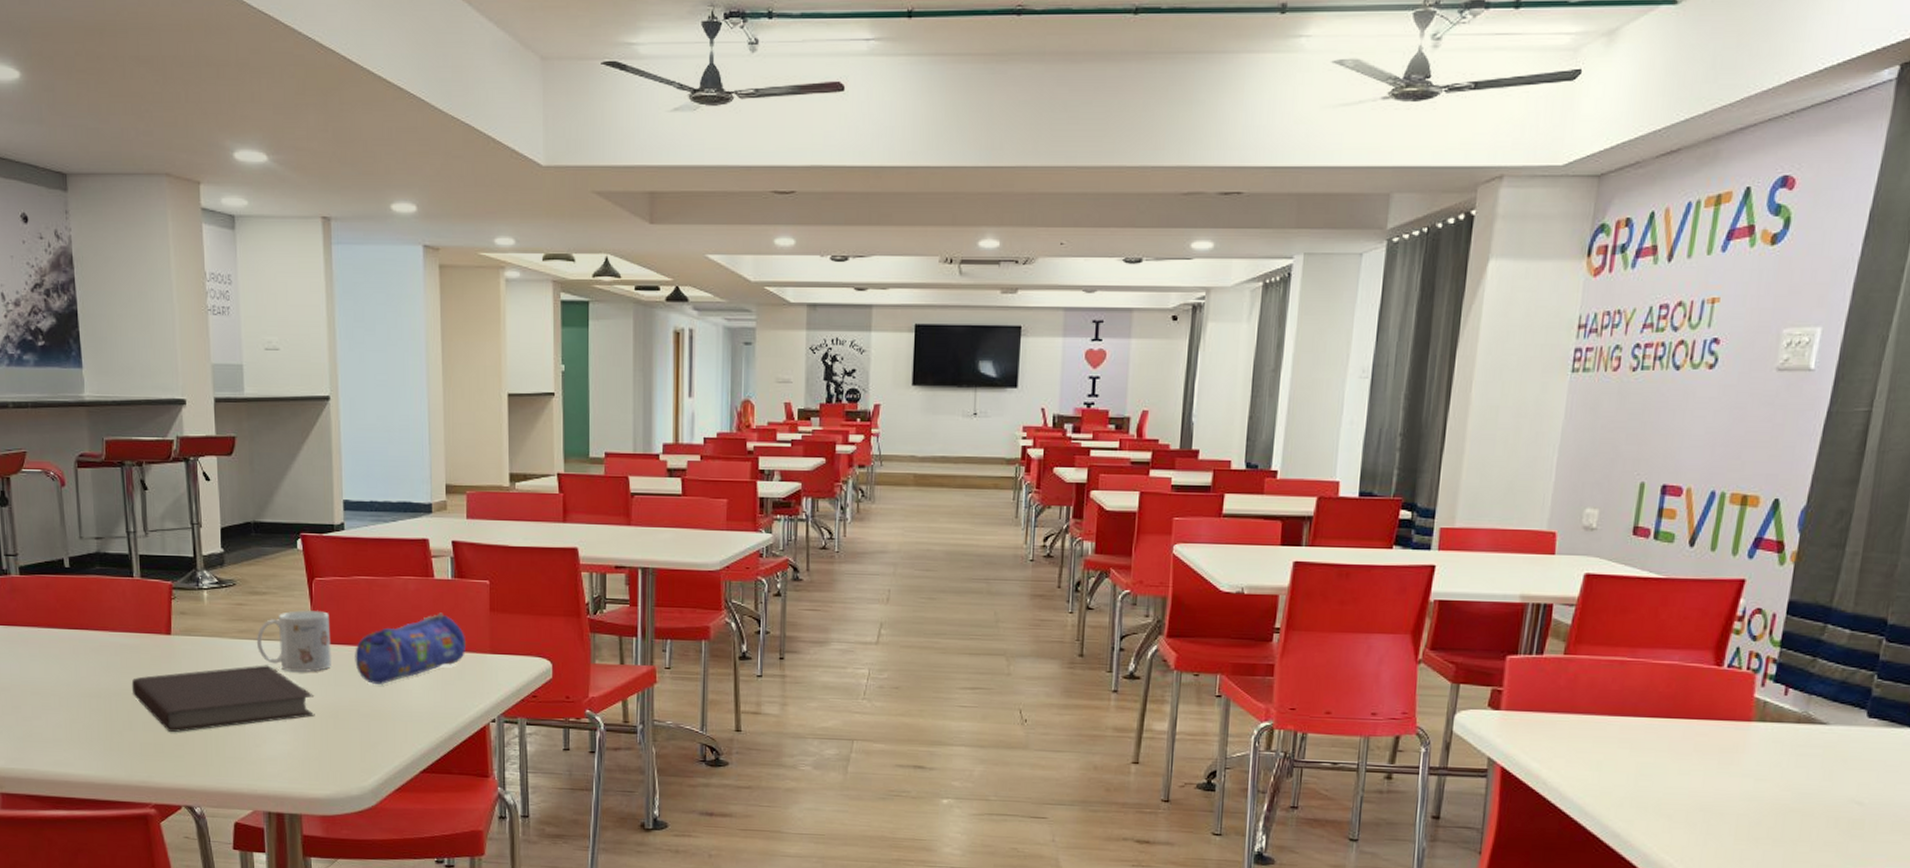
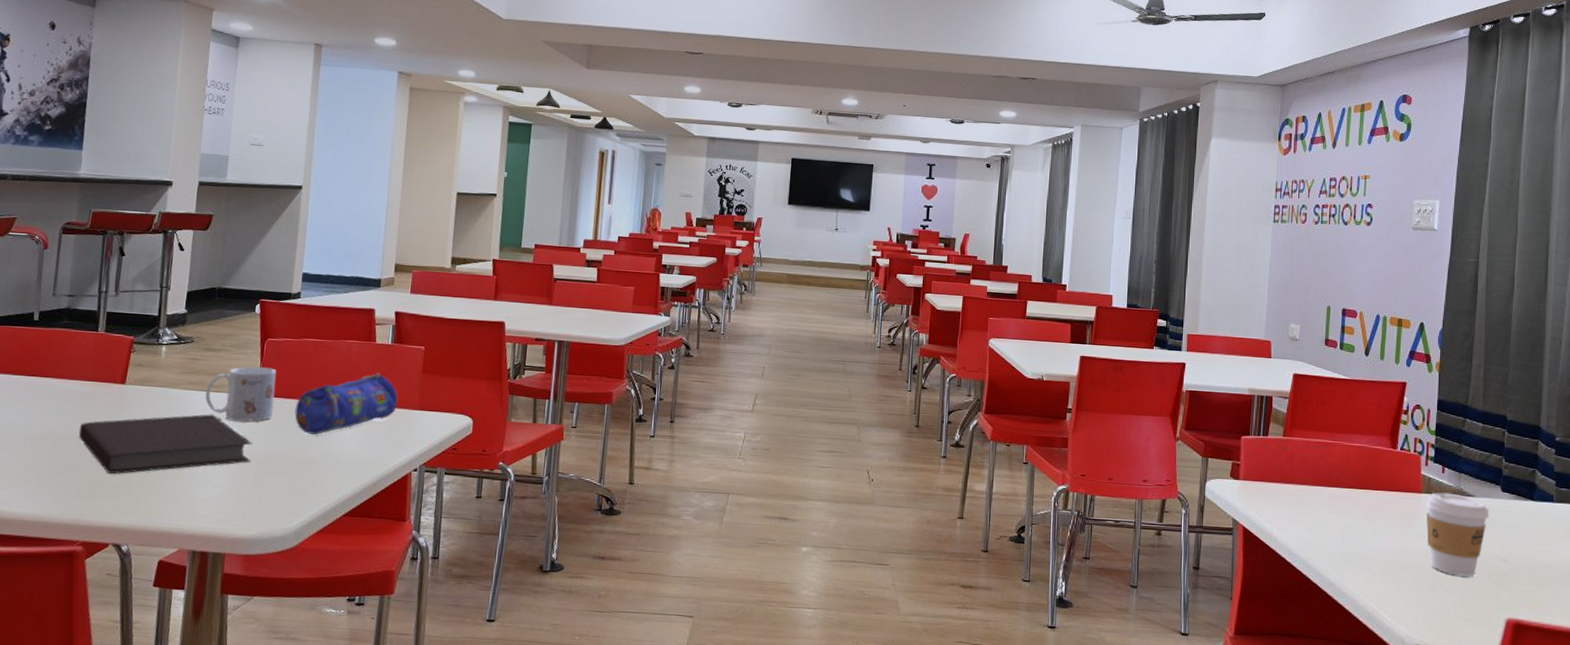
coffee cup: none [1752,719,1847,824] -> present [1426,492,1489,577]

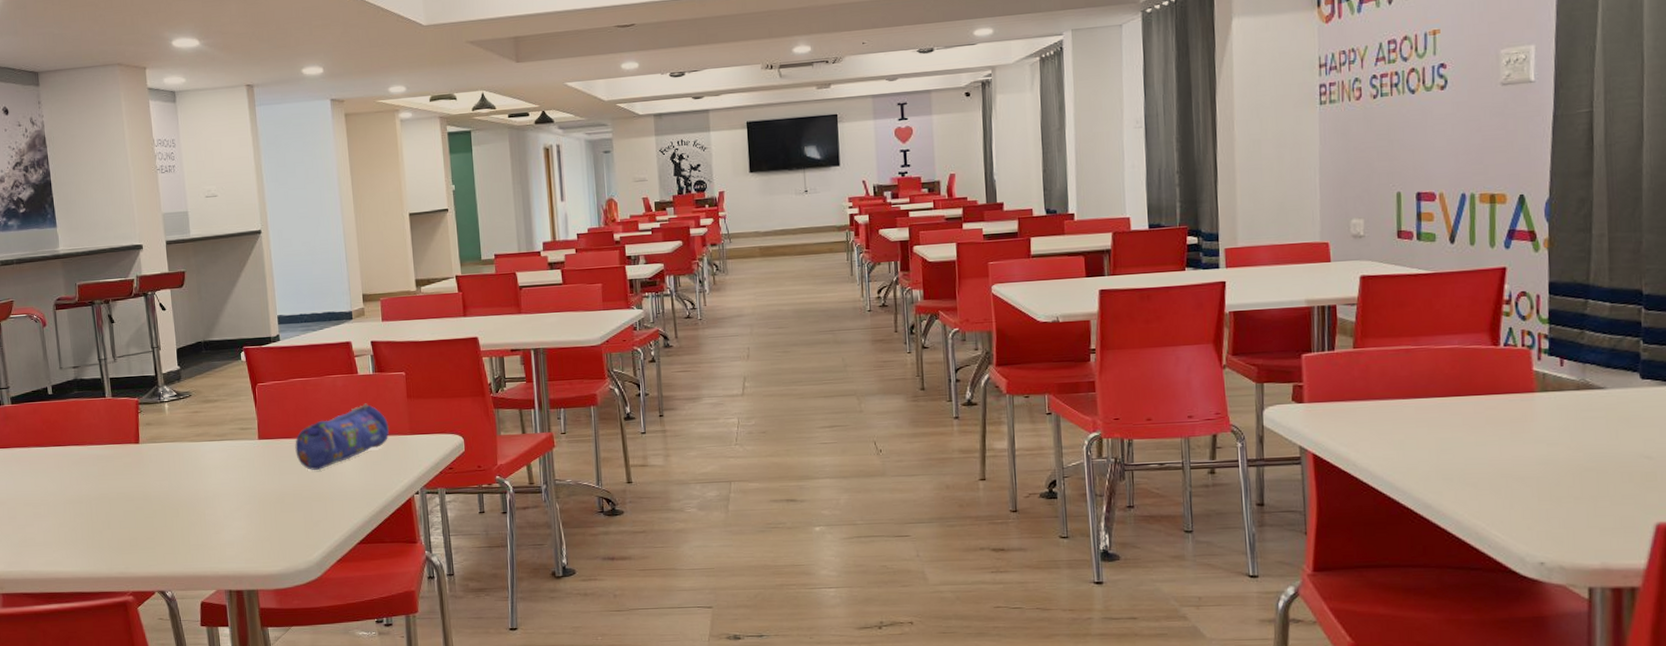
notebook: present [78,414,253,474] -> none [108,462,265,527]
mug: present [205,366,277,422] -> none [211,410,276,466]
coffee cup: present [1426,492,1489,577] -> none [1543,388,1626,481]

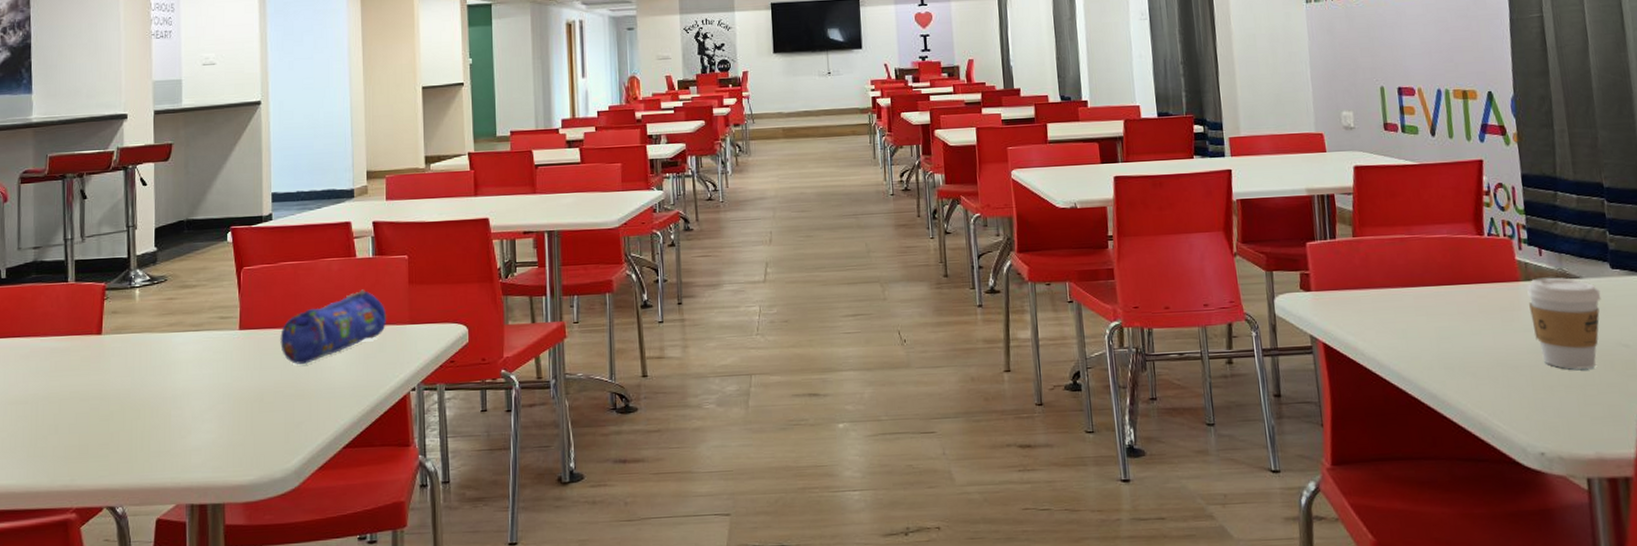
coffee cup: none [1543,388,1626,481] -> present [1527,277,1602,370]

